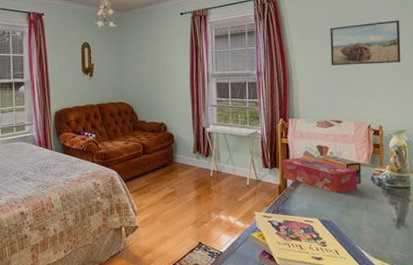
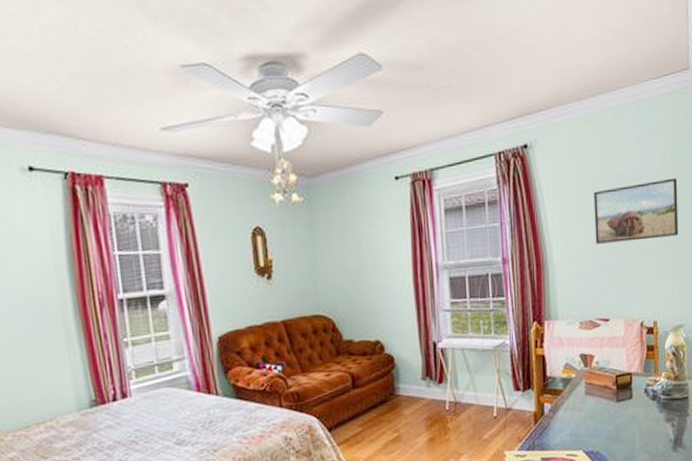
tissue box: present [282,157,357,193] -> none [538,371,628,414]

